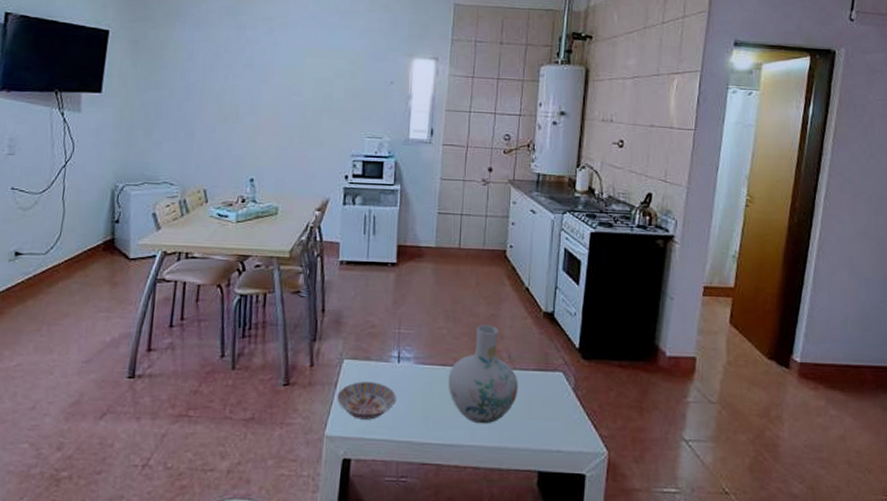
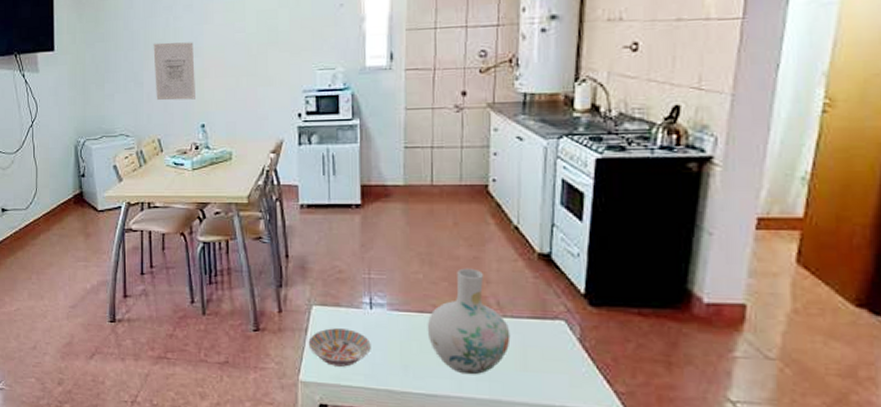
wall art: none [206,96,250,154] -> present [153,42,195,101]

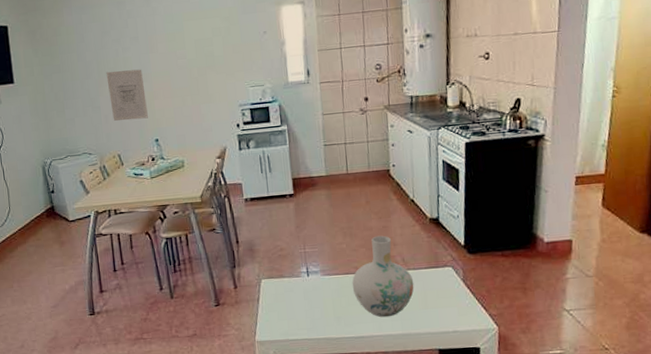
bowl: present [308,328,371,367] -> none [260,294,311,325]

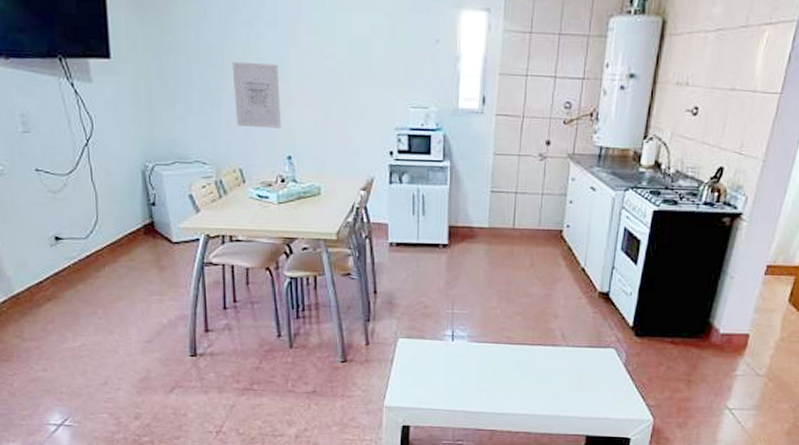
vase: present [352,235,414,317] -> none [501,304,571,396]

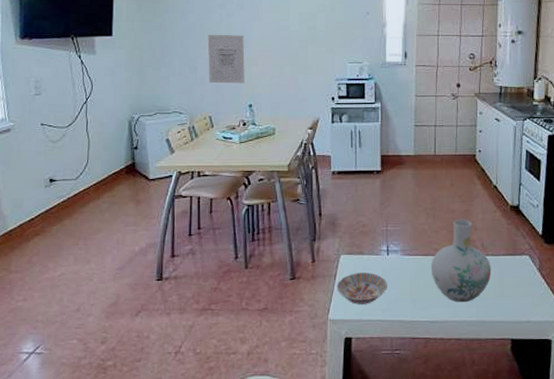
bowl: none [394,358,451,392] -> present [337,273,387,304]
vase: none [501,304,571,396] -> present [431,219,492,303]

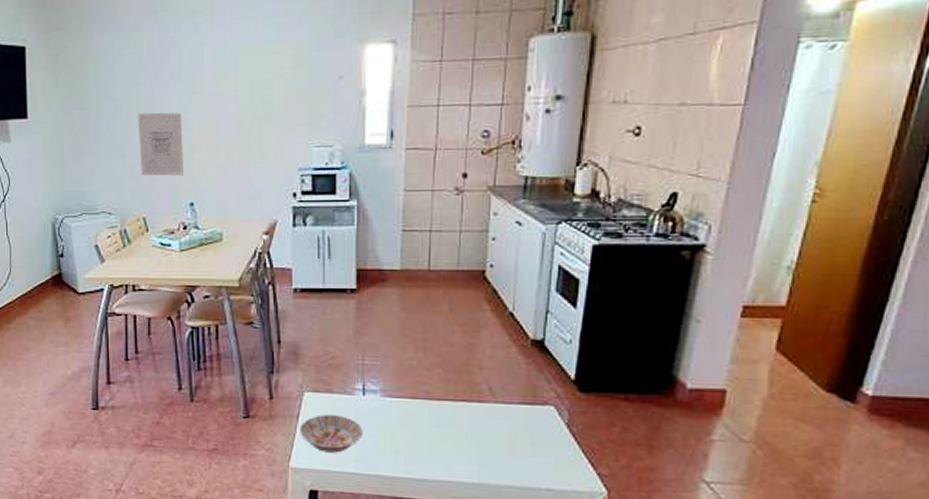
vase: present [431,219,492,303] -> none [419,354,501,460]

